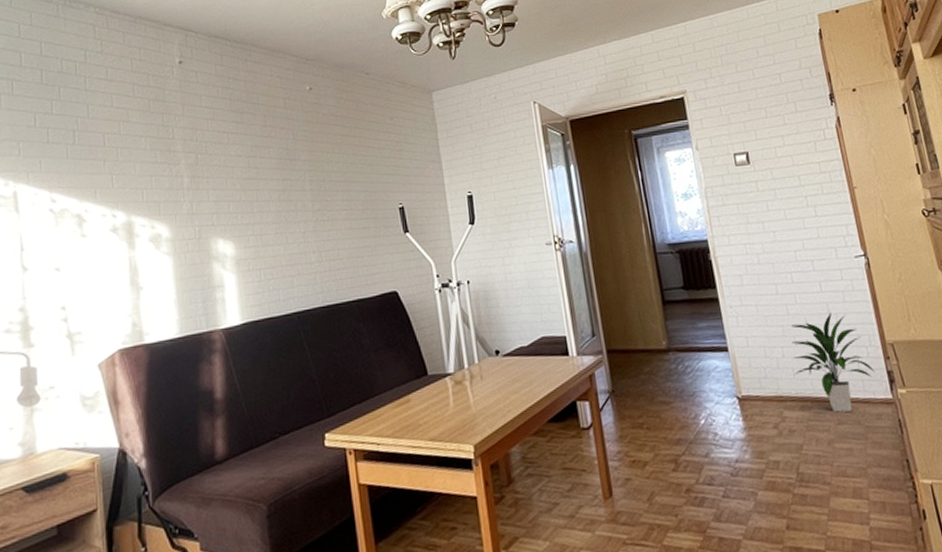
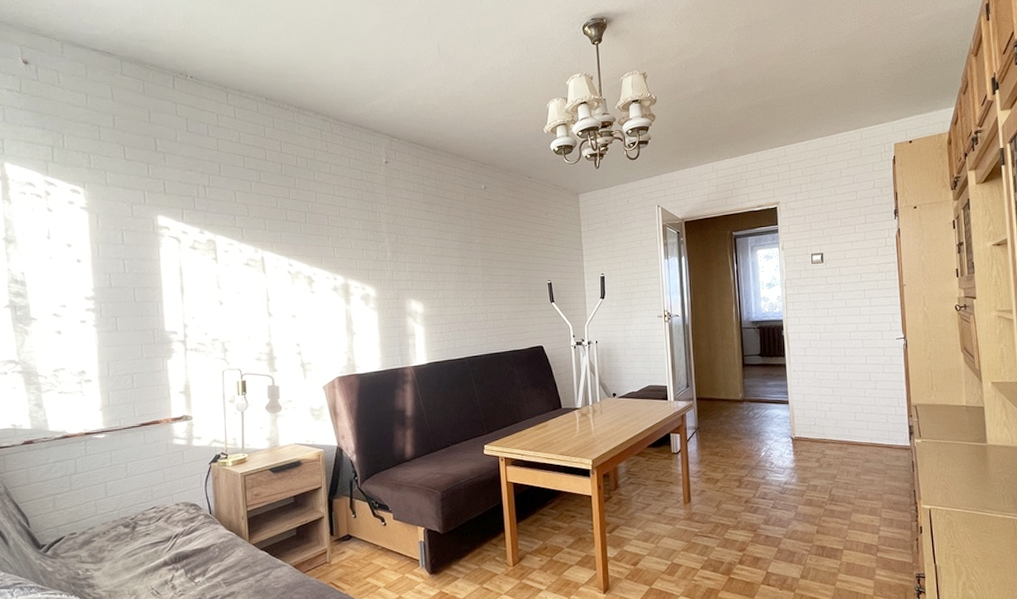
indoor plant: present [791,312,875,413] -> none [838,379,899,453]

